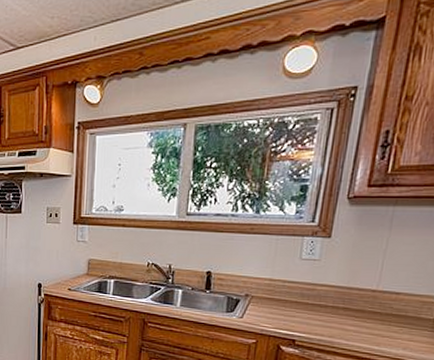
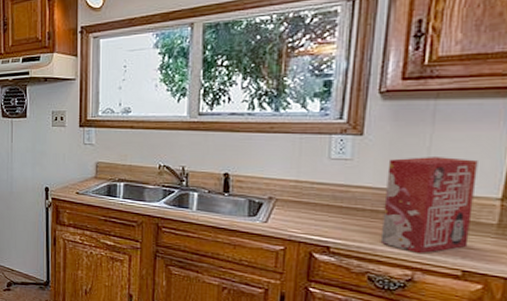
cereal box: none [338,258,424,346] -> present [380,157,478,254]

